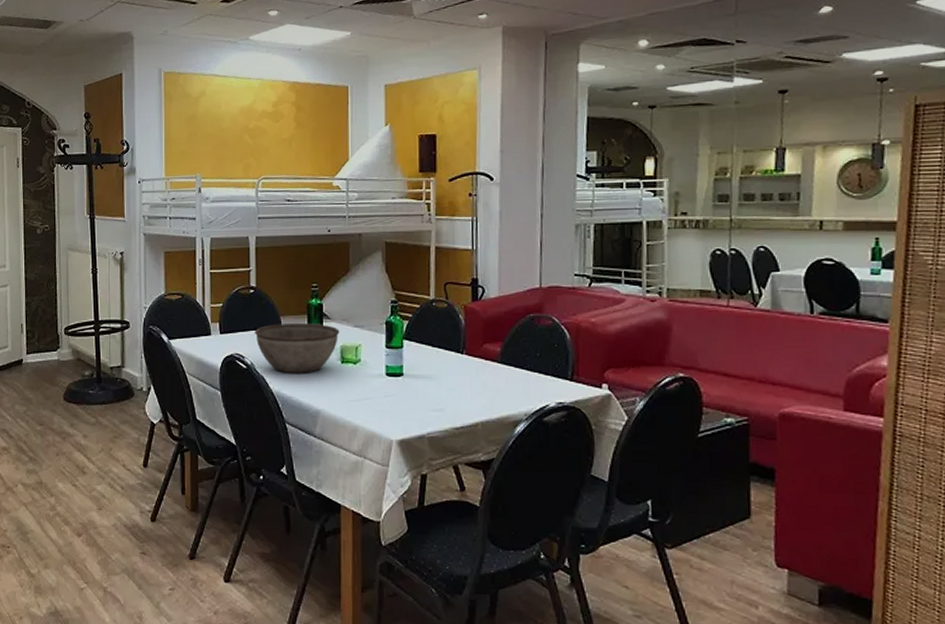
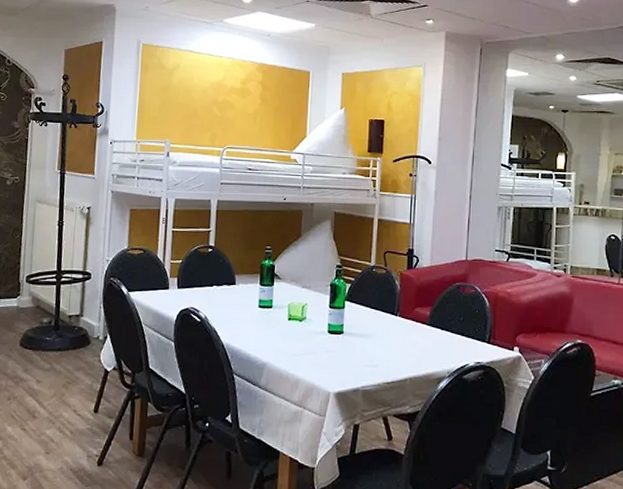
bowl: present [254,324,340,375] -> none [209,281,289,329]

